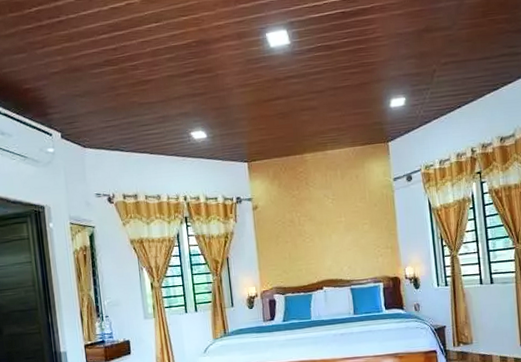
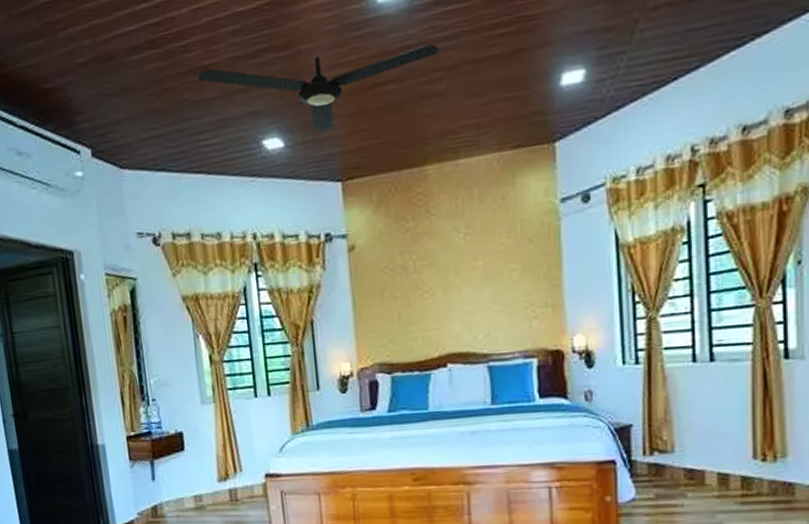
ceiling fan: none [143,75,313,128] -> present [197,43,440,132]

